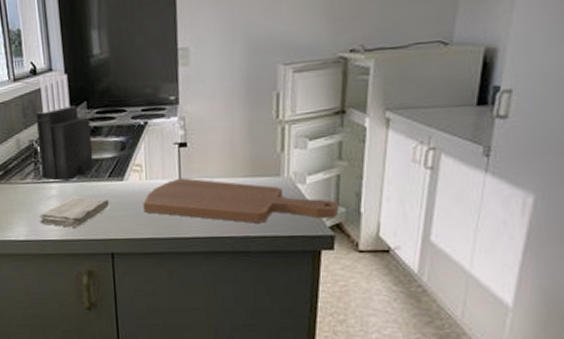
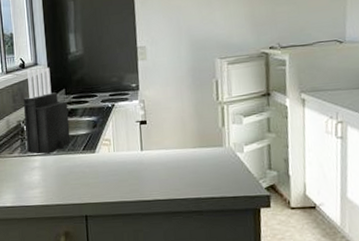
washcloth: present [39,197,110,228] -> none [24,168,84,194]
cutting board: present [143,178,340,223] -> none [112,149,272,187]

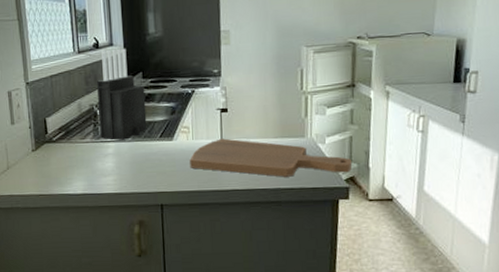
cutting board: none [112,149,272,187] -> present [190,138,353,177]

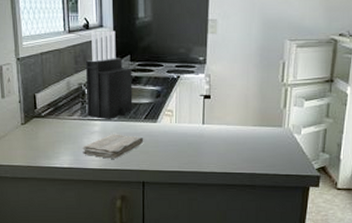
washcloth: none [96,155,161,182] -> present [82,134,144,159]
cutting board: present [190,138,353,177] -> none [172,123,325,163]

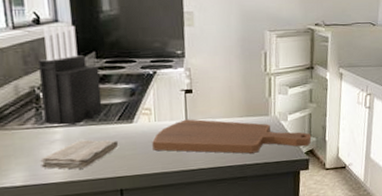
cutting board: none [172,123,325,163] -> present [152,119,312,154]

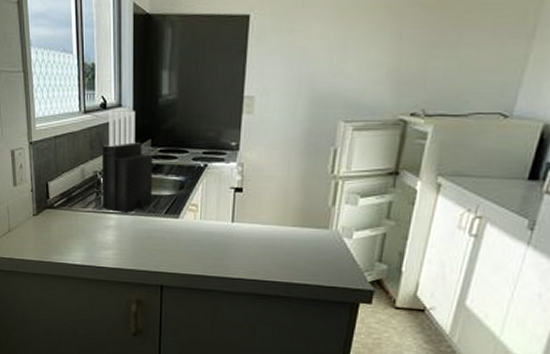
washcloth: present [40,140,119,169] -> none [96,229,164,258]
cutting board: present [152,119,312,154] -> none [195,221,382,274]

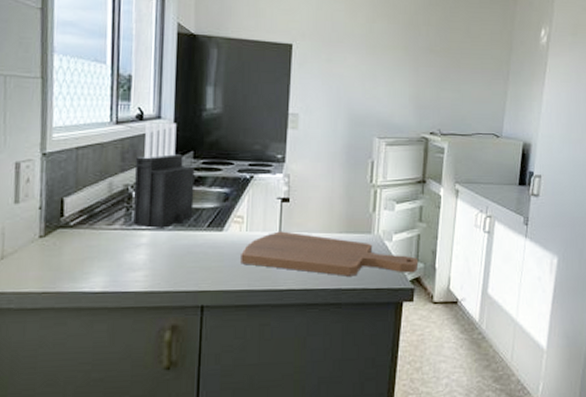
cutting board: none [195,221,382,274] -> present [241,231,419,276]

